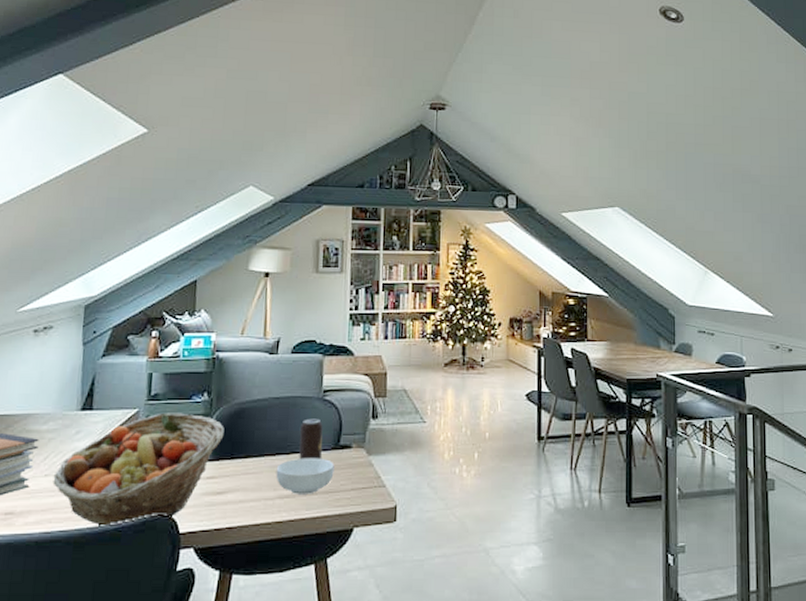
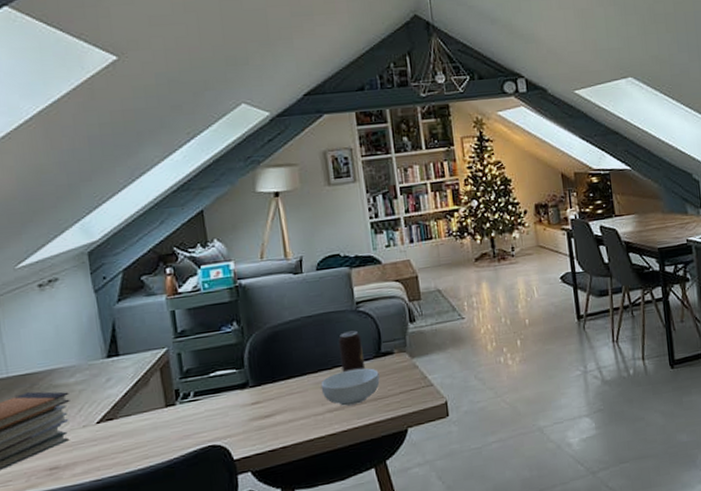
fruit basket: present [52,412,224,526] -> none [92,345,261,465]

